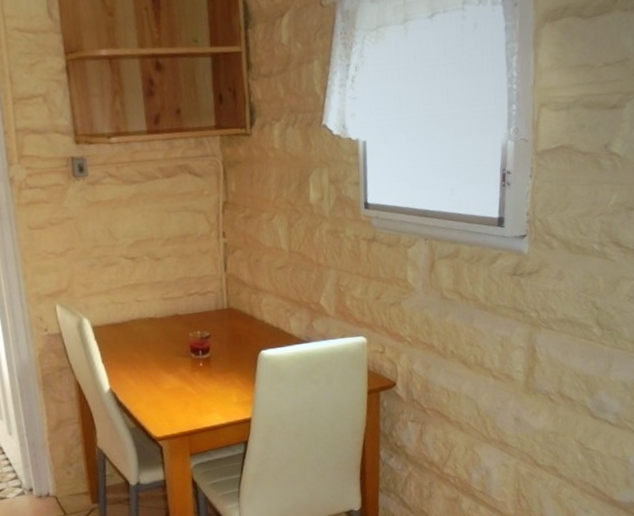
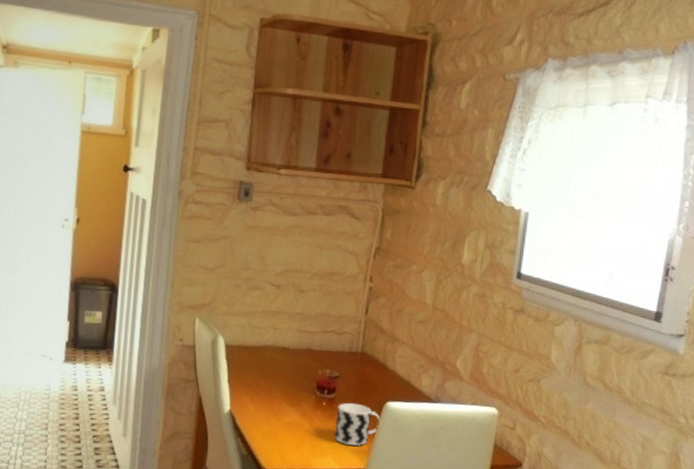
cup: none [214,358,259,399] -> present [334,402,382,446]

